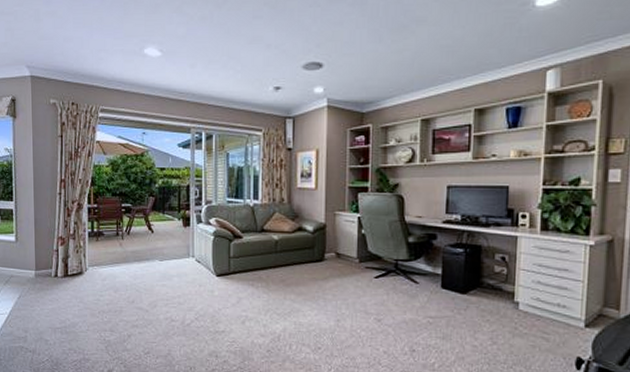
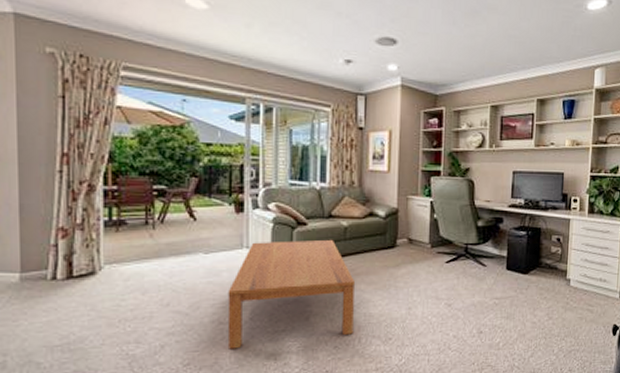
coffee table: none [178,251,286,344] -> present [227,239,356,349]

